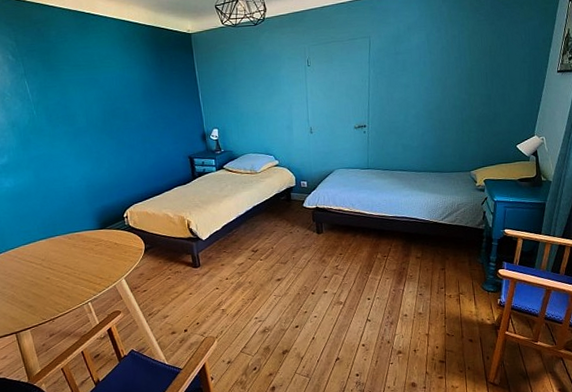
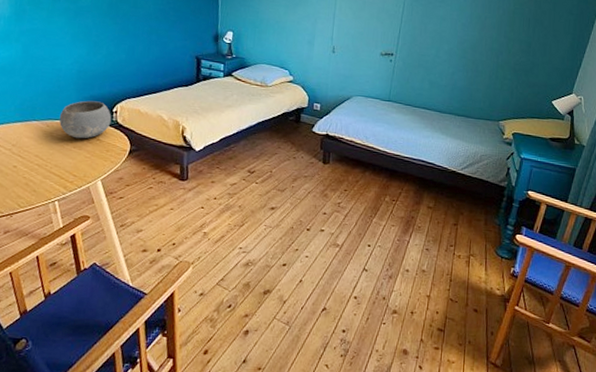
bowl: none [78,210,124,246] -> present [59,100,112,139]

